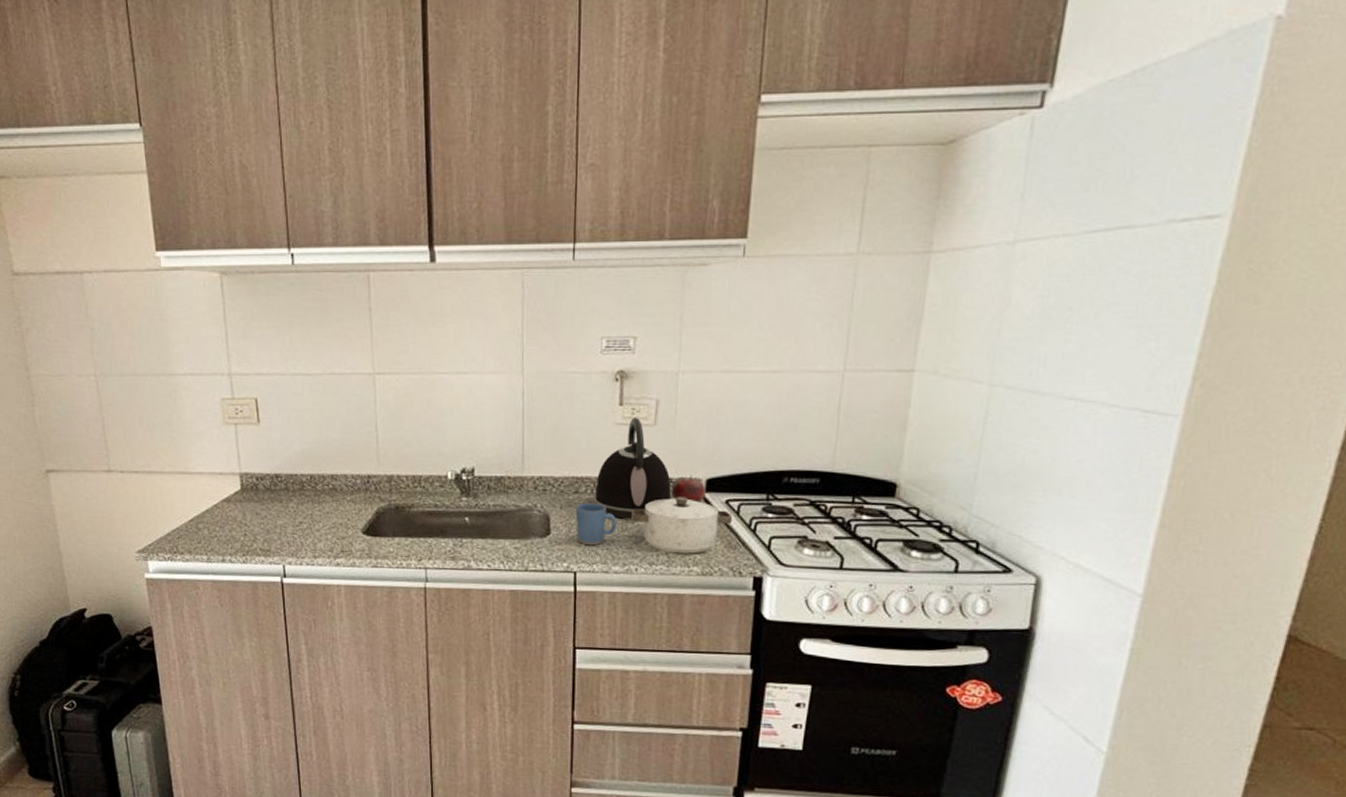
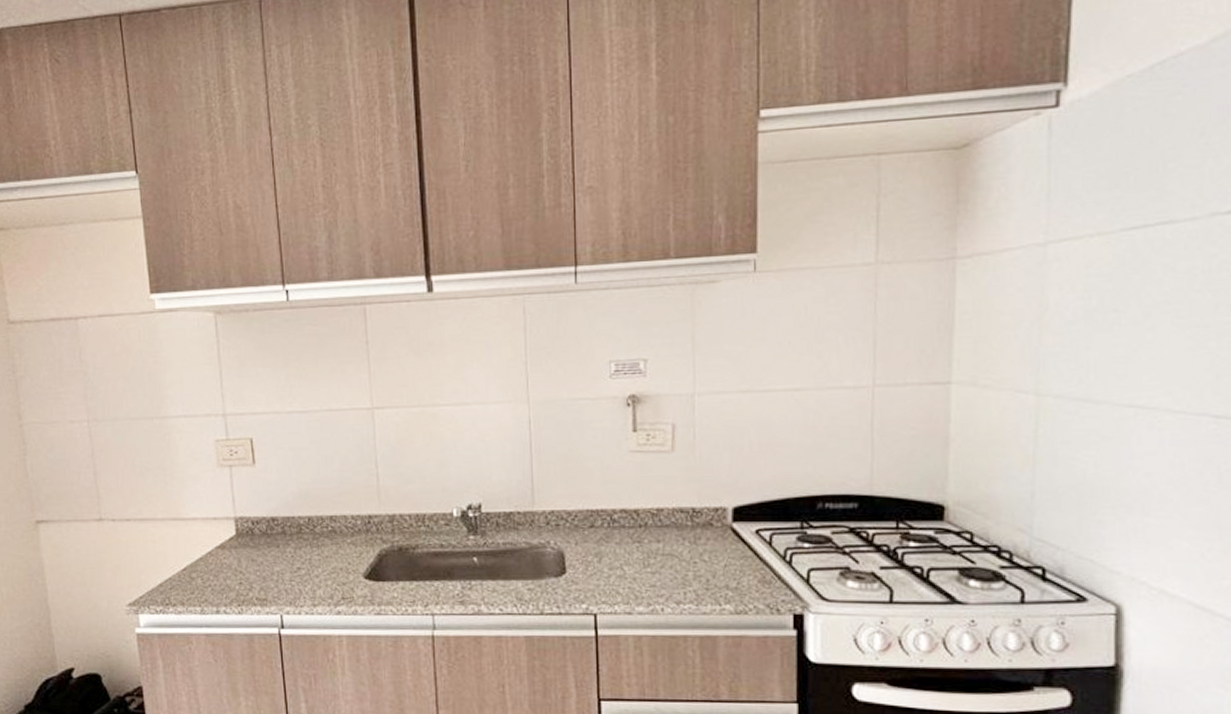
mug: present [575,503,617,546] -> none [592,537,638,585]
kettle: present [593,417,672,519] -> none [611,443,696,554]
cooking pot: present [631,496,733,554] -> none [653,528,765,590]
fruit: present [670,475,705,503] -> none [694,504,732,534]

